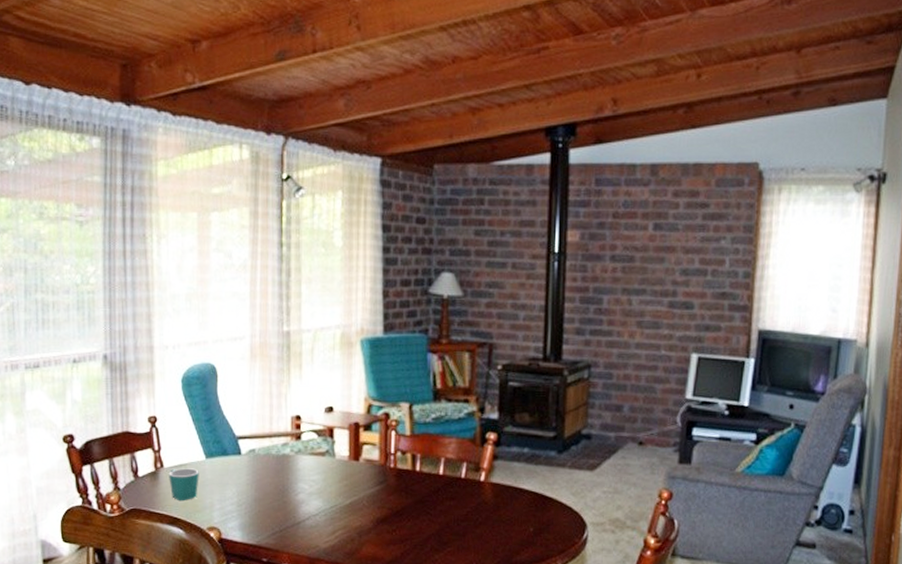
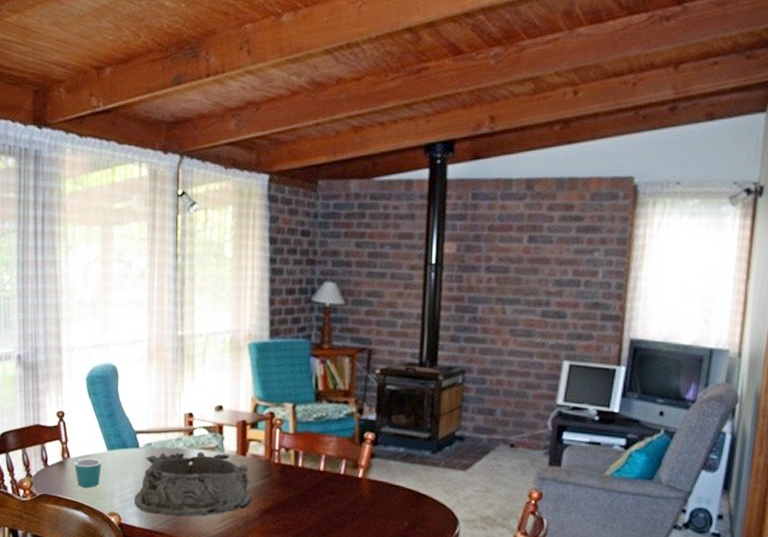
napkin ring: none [236,458,365,529] -> present [134,452,251,517]

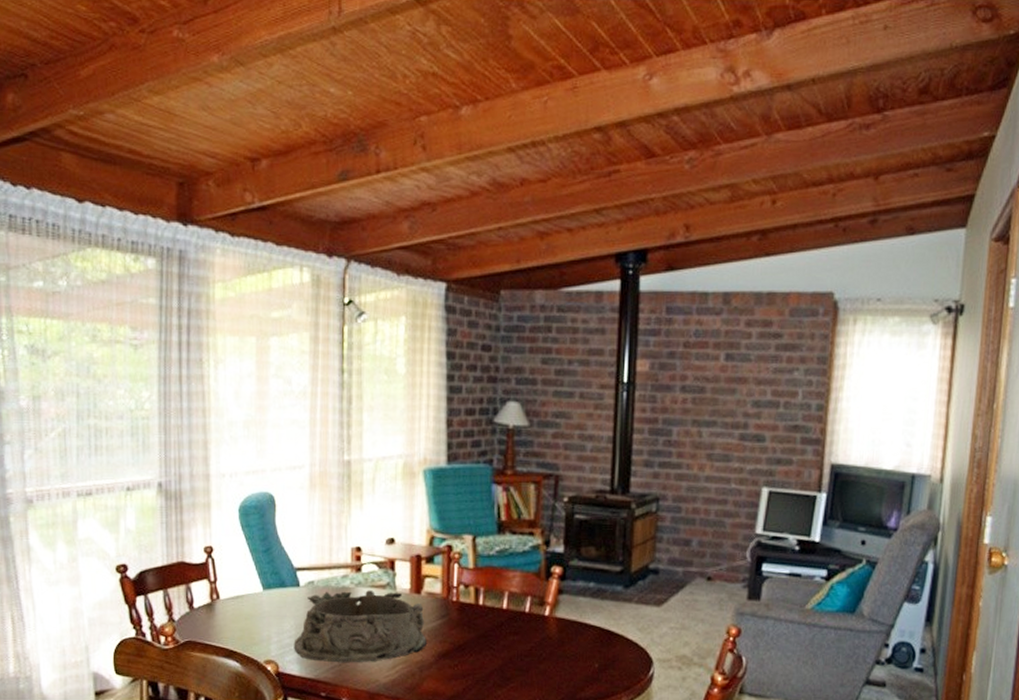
mug: present [74,459,102,489] -> none [225,600,256,634]

